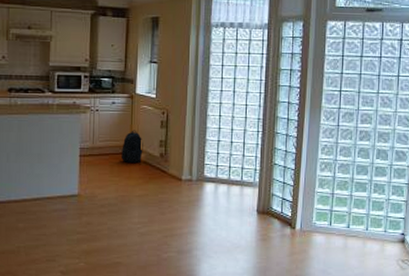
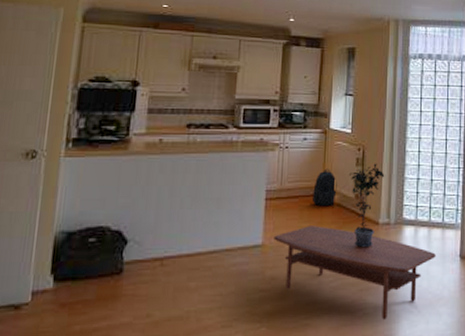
coffee table: none [88,180,234,262] -> present [273,226,436,320]
potted plant: none [154,126,187,201] -> present [348,163,385,248]

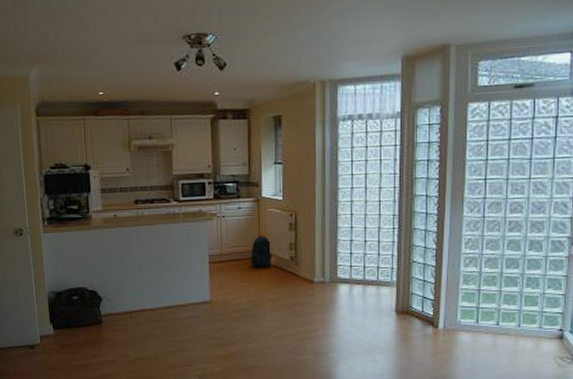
coffee table: present [273,226,436,320] -> none [219,285,371,364]
potted plant: present [348,163,385,248] -> none [282,227,318,304]

